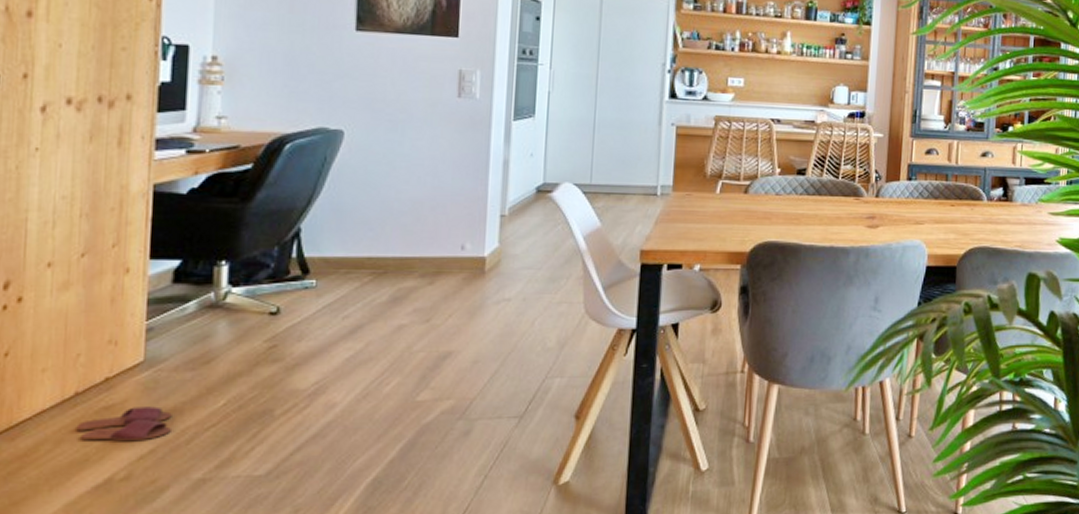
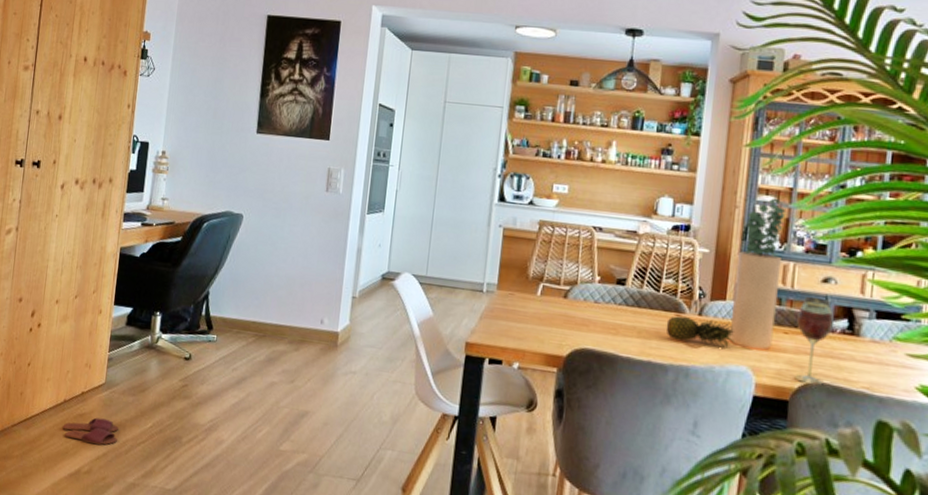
fruit: none [846,199,908,226] -> present [666,315,734,348]
vase: none [904,75,949,224] -> present [730,190,786,351]
wineglass: none [961,170,991,250] -> present [794,296,834,385]

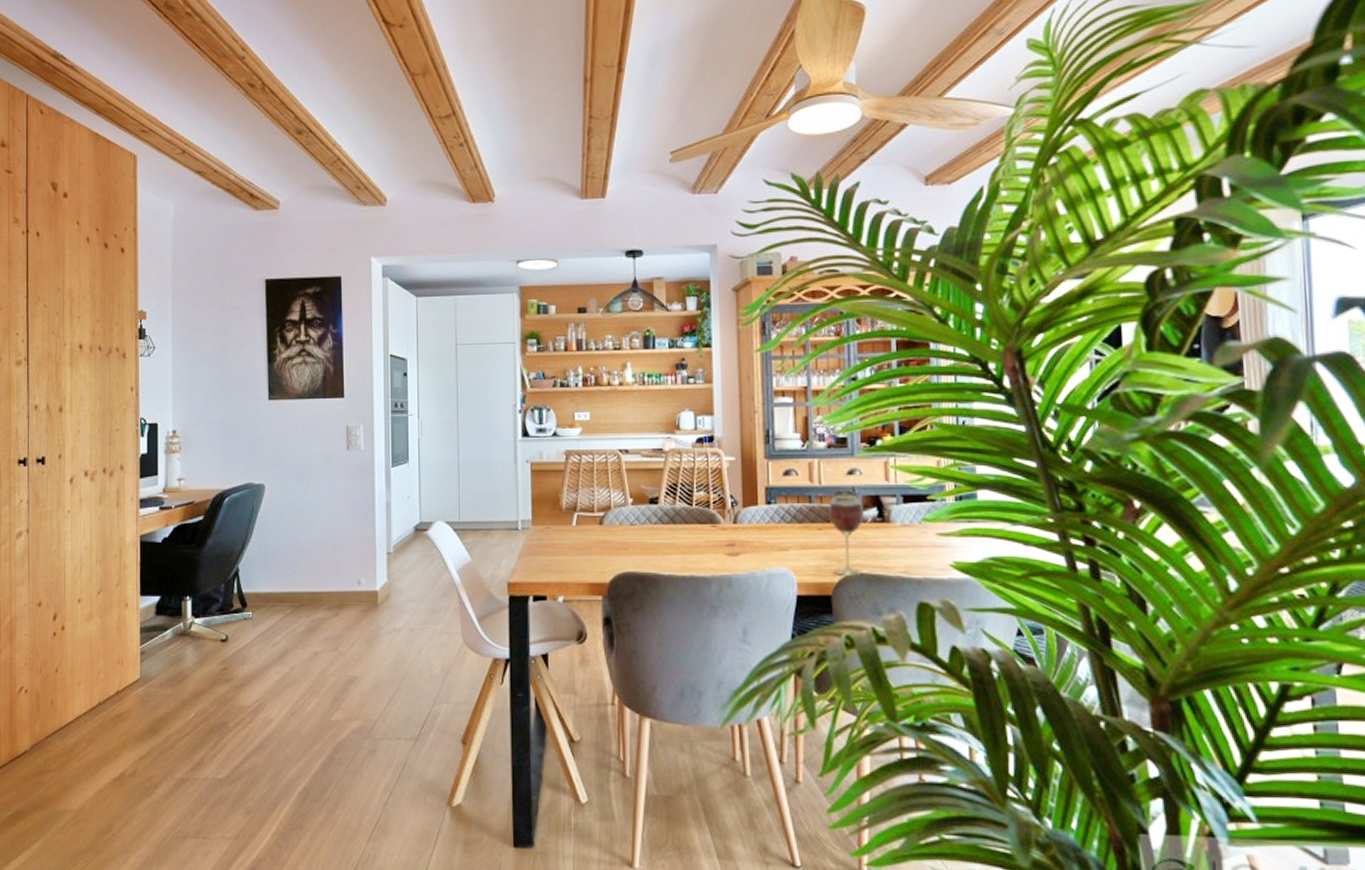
slippers: present [62,417,119,445] -> none [100,715,160,744]
fruit: present [666,315,734,348] -> none [703,526,771,552]
vase: present [730,190,786,351] -> none [763,391,808,550]

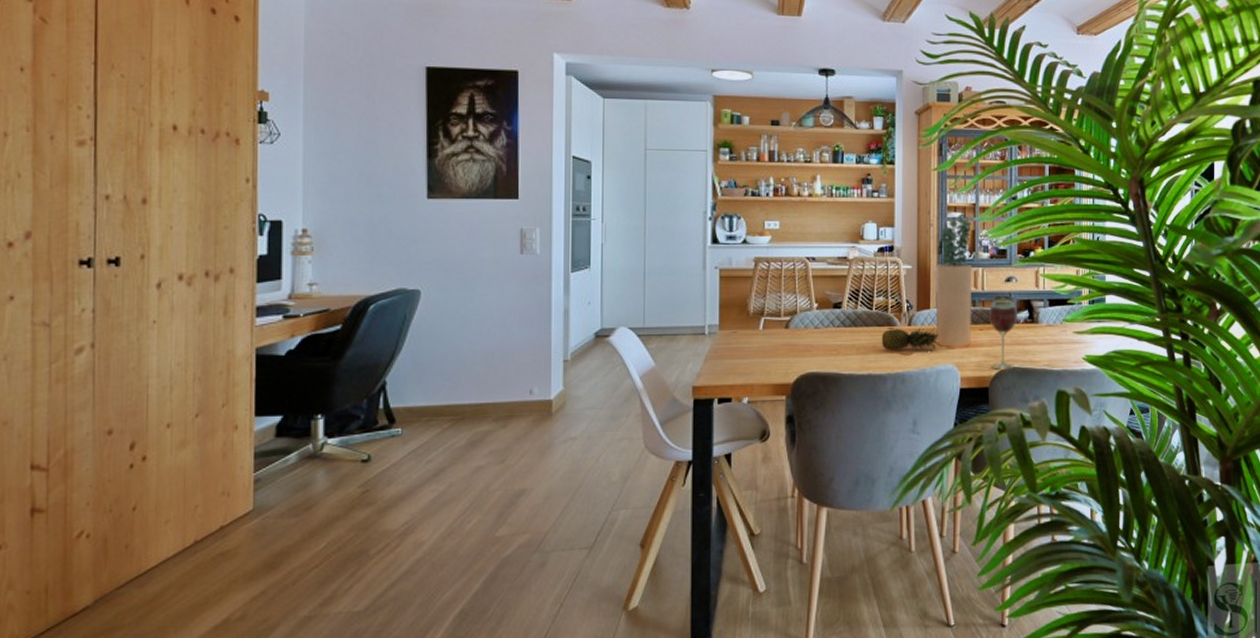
fruit: none [703,526,771,552] -> present [881,327,940,351]
vase: none [763,391,808,550] -> present [935,207,972,348]

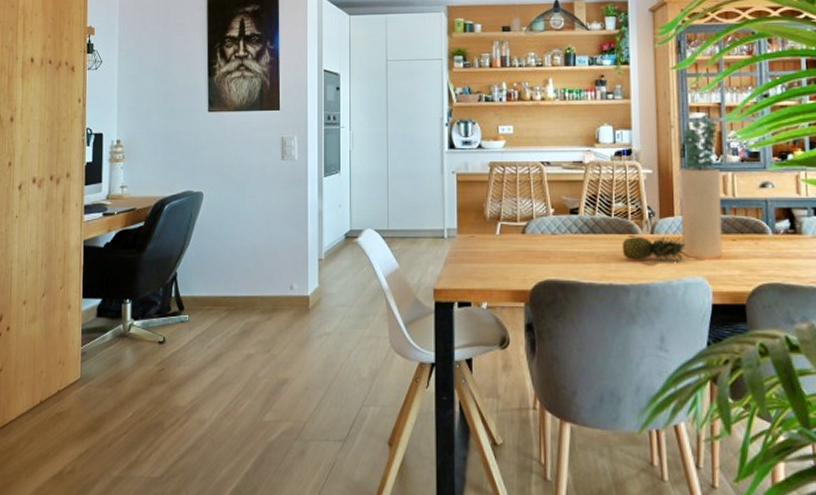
wineglass: present [989,295,1017,371] -> none [742,202,776,287]

